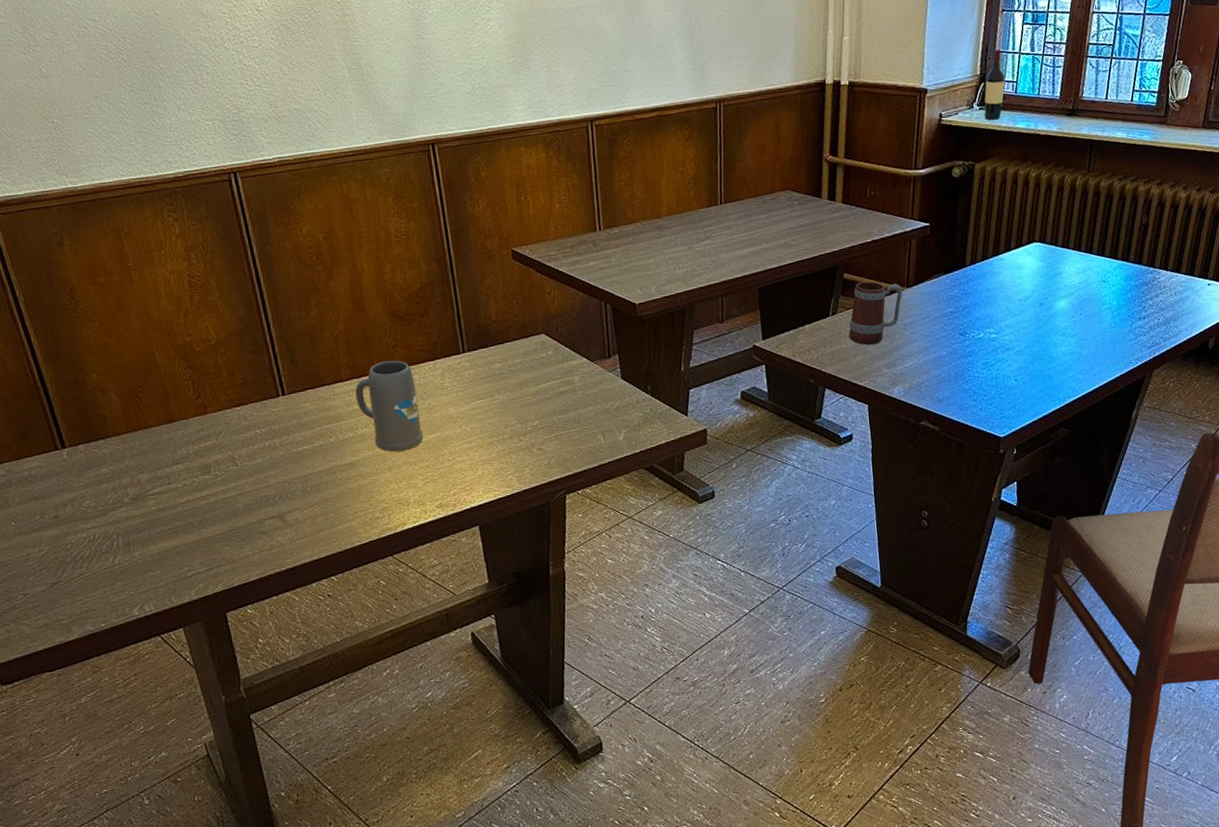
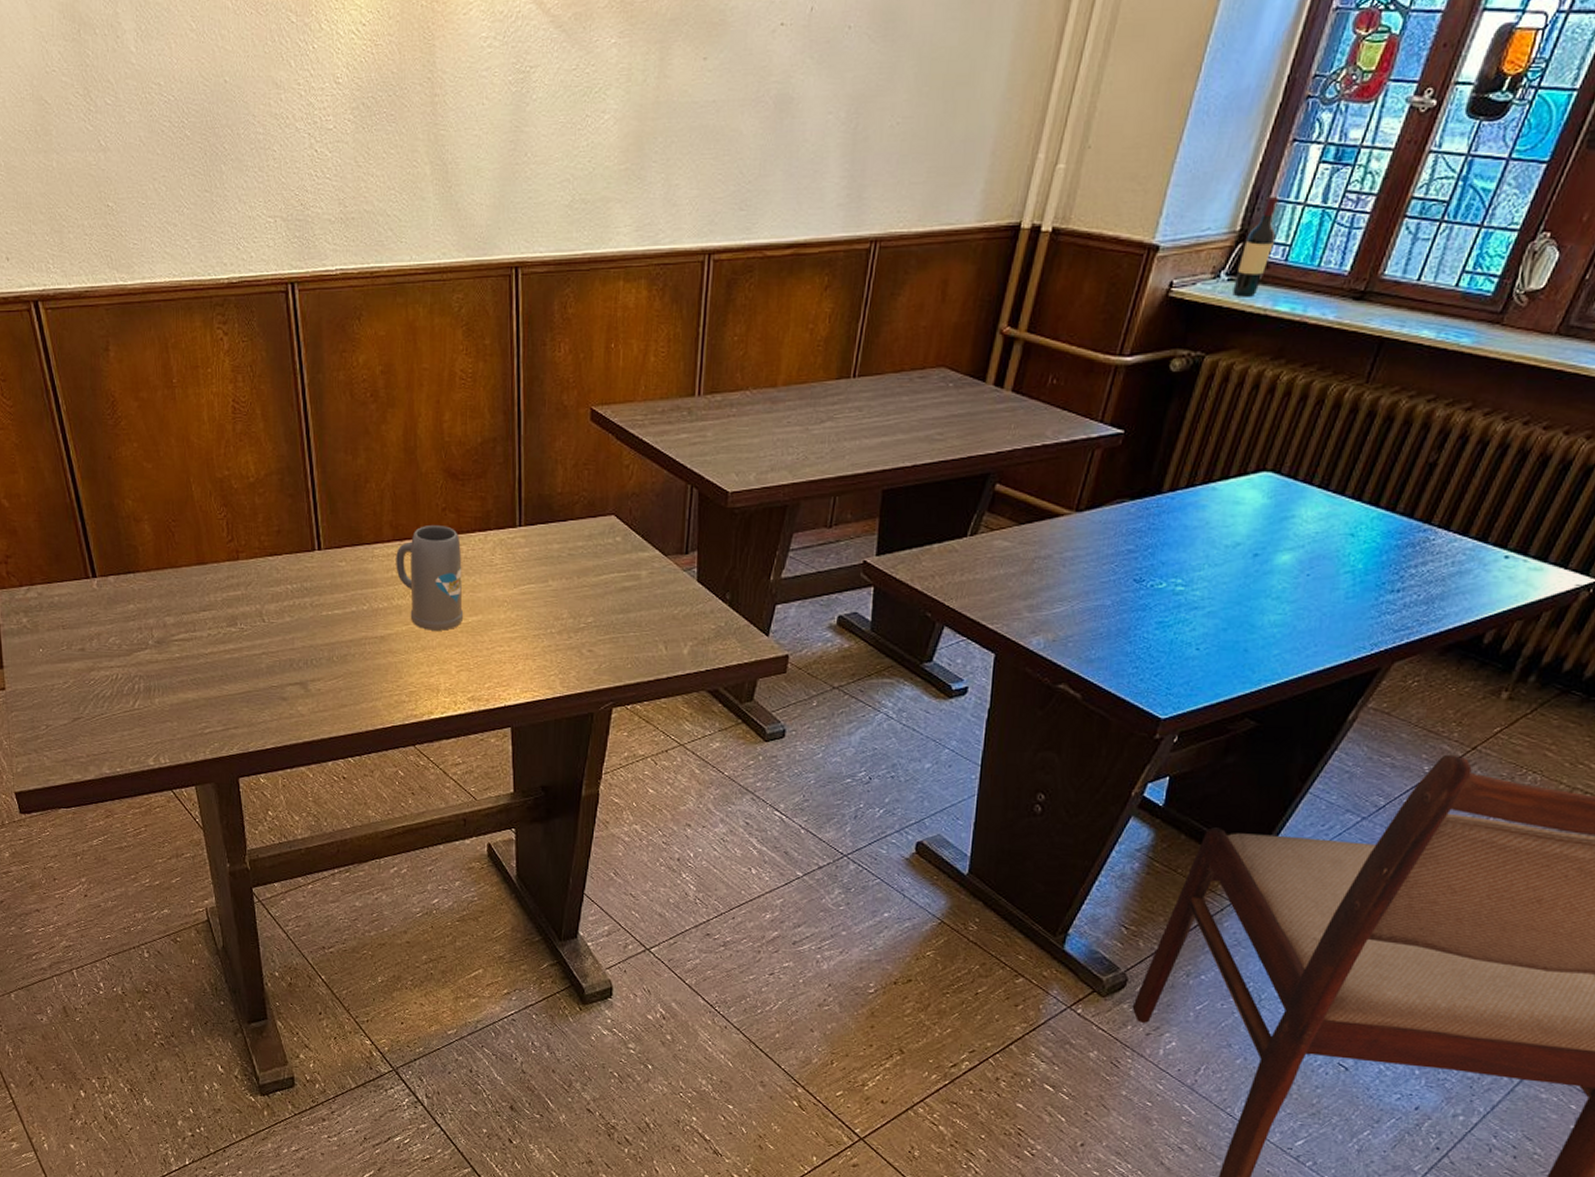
beer mug: present [848,281,903,345] -> none [987,497,1070,580]

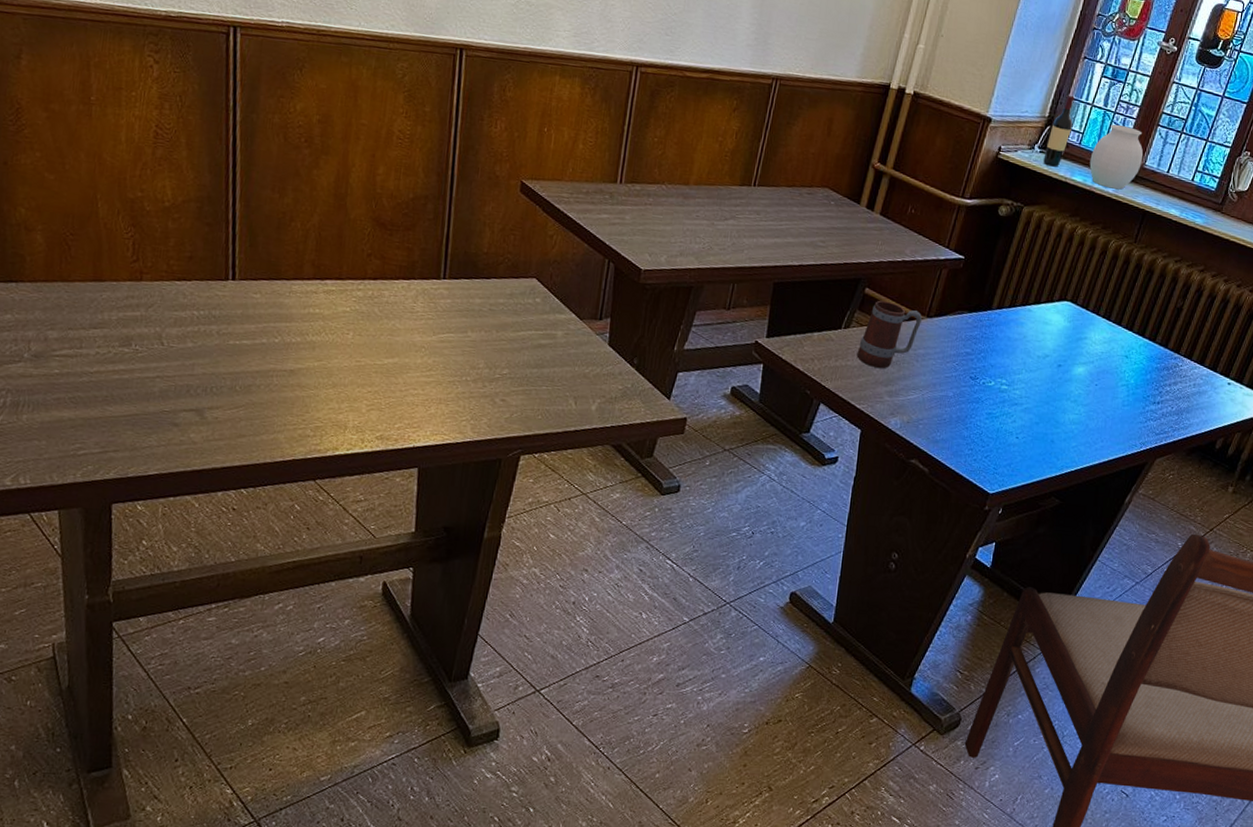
beer mug: present [396,524,464,631] -> none [313,268,384,370]
beer mug: none [987,497,1070,580] -> present [857,300,923,369]
vase: none [1300,226,1382,314] -> present [1089,124,1144,190]

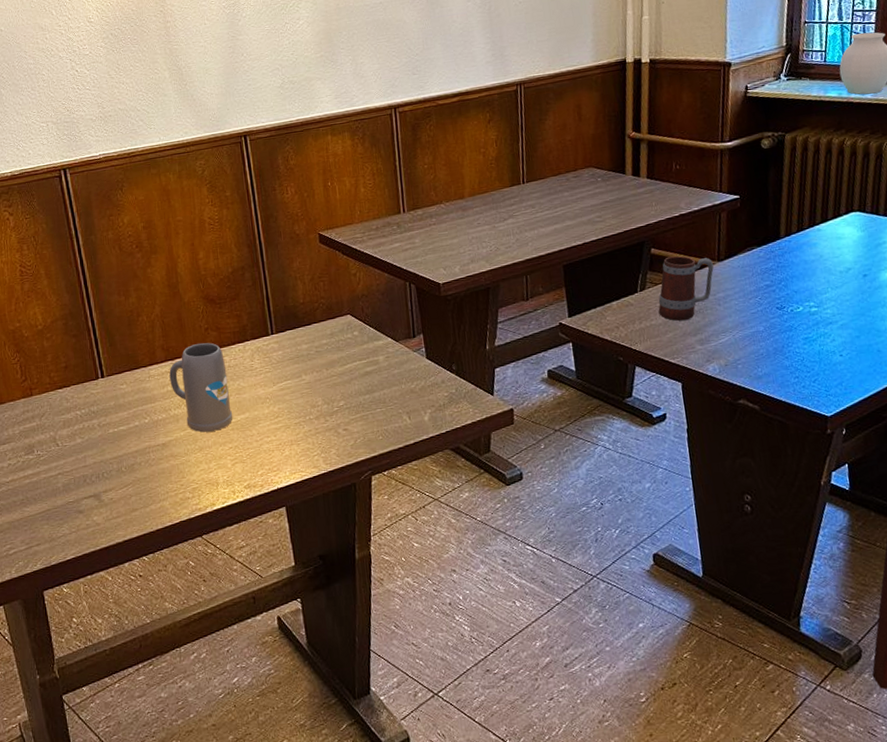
beer mug: none [313,268,384,370] -> present [169,342,233,433]
wine bottle: present [1043,94,1075,167] -> none [792,19,813,90]

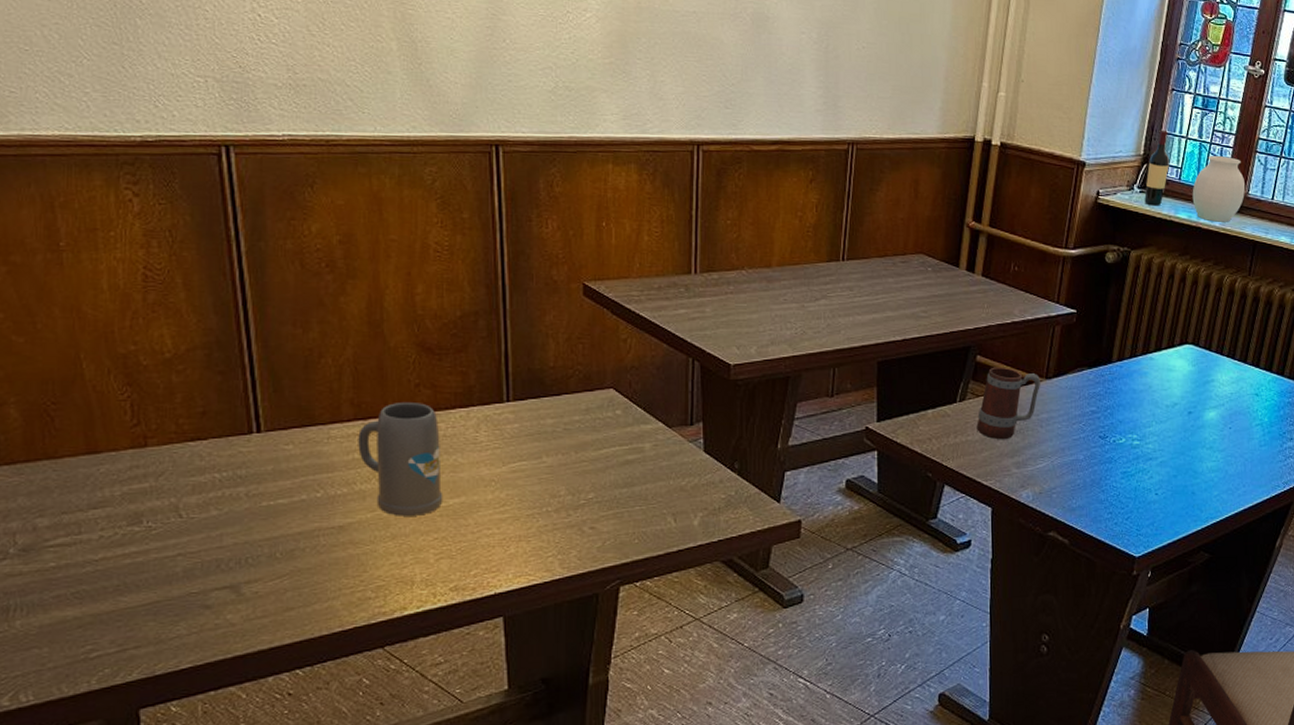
wine bottle: none [792,19,813,90] -> present [1144,129,1170,206]

